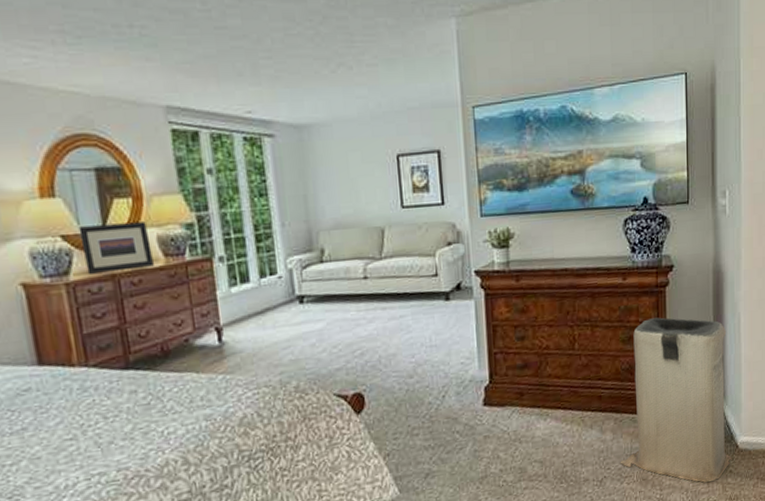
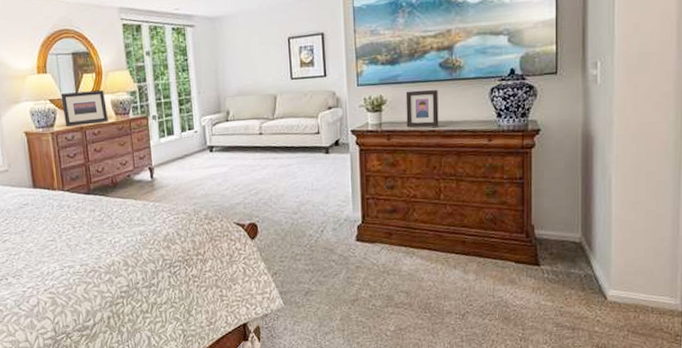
picture frame: none [535,220,572,267] -> present [405,89,439,128]
laundry basket: present [620,317,733,483] -> none [482,175,601,329]

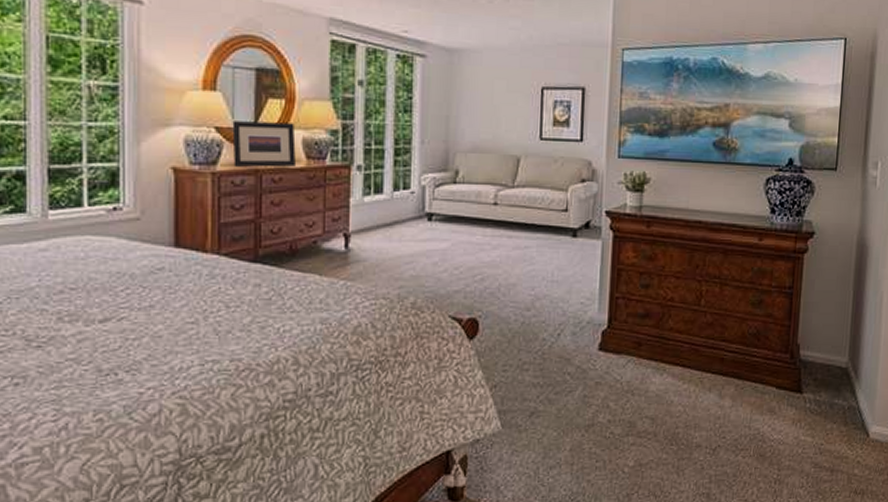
picture frame: present [405,89,439,128] -> none [670,171,709,217]

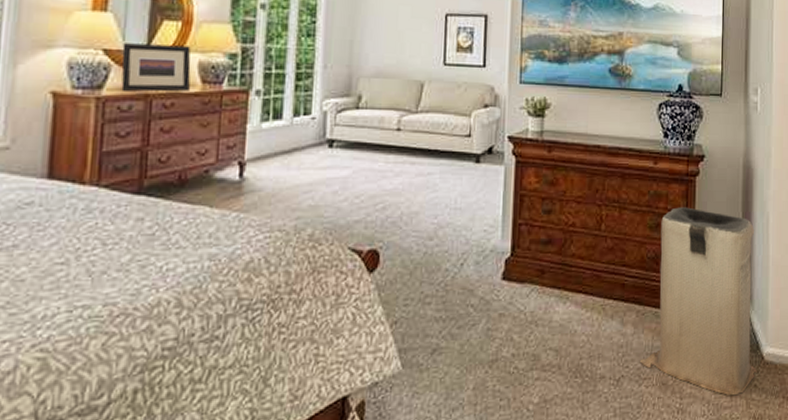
laundry basket: none [737,284,867,471] -> present [639,207,758,396]

